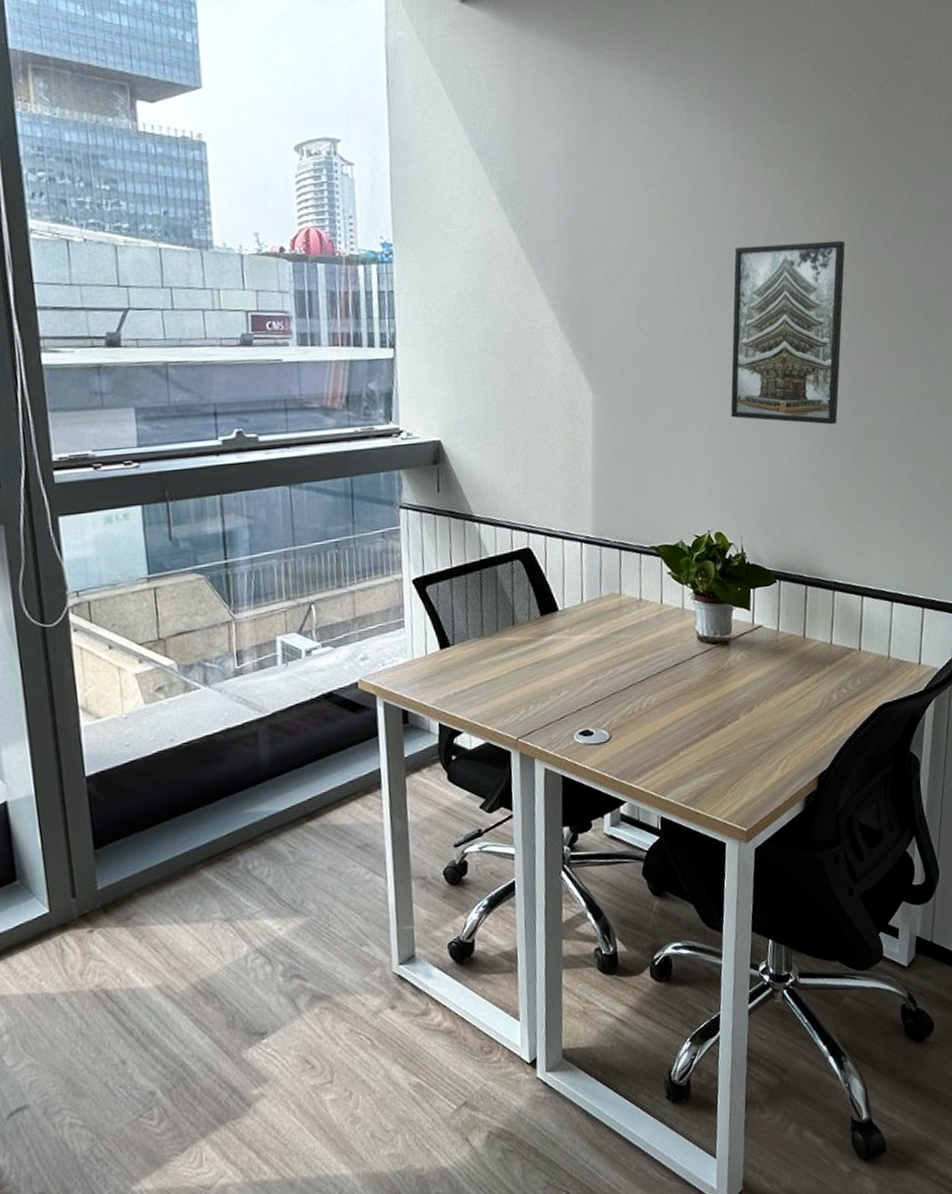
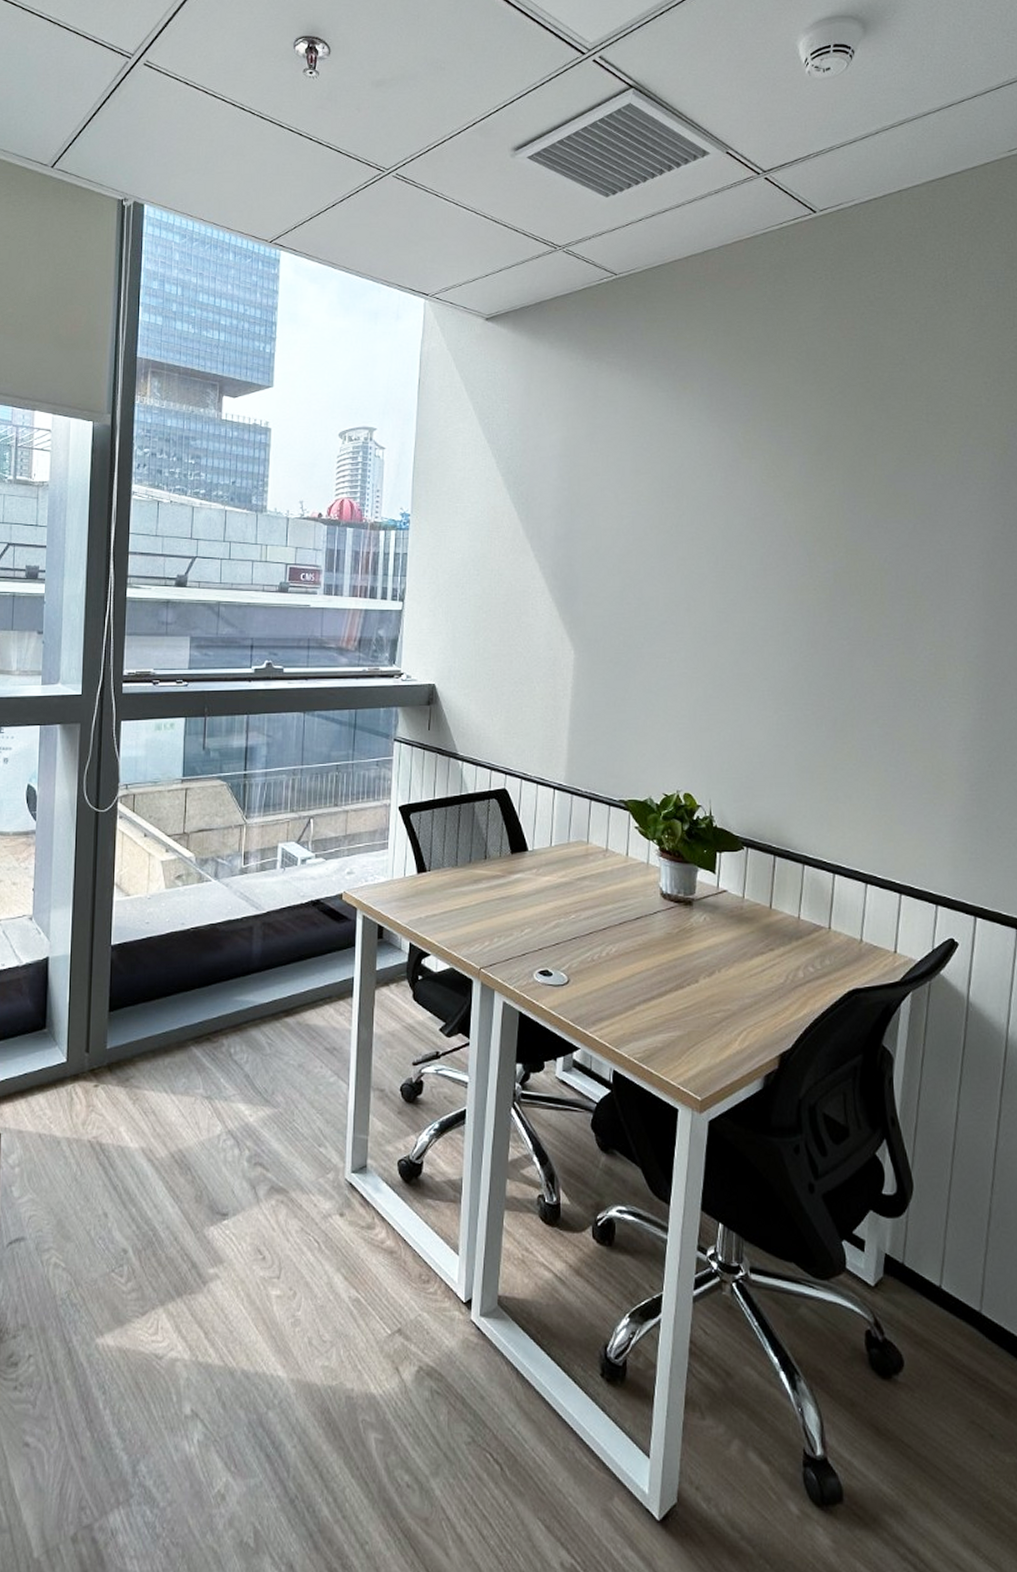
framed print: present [730,240,846,425] -> none [705,527,827,700]

